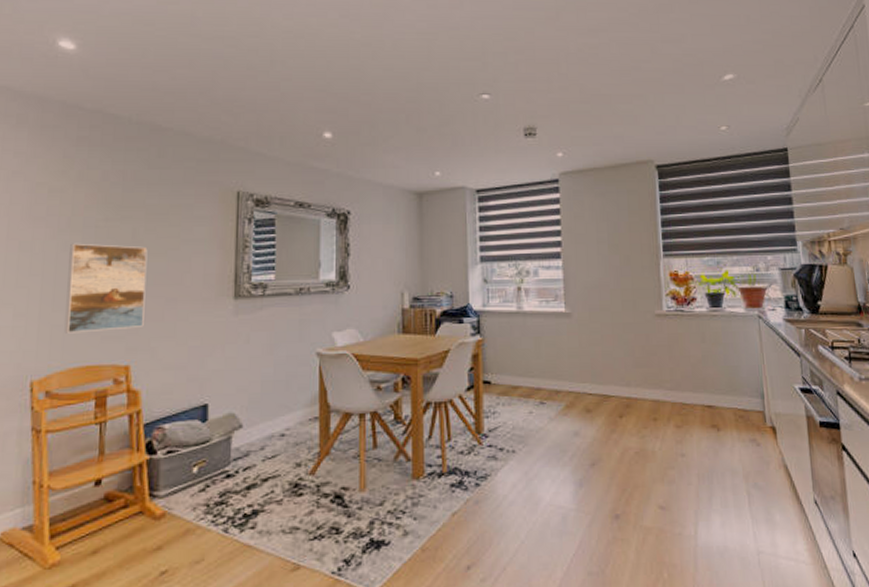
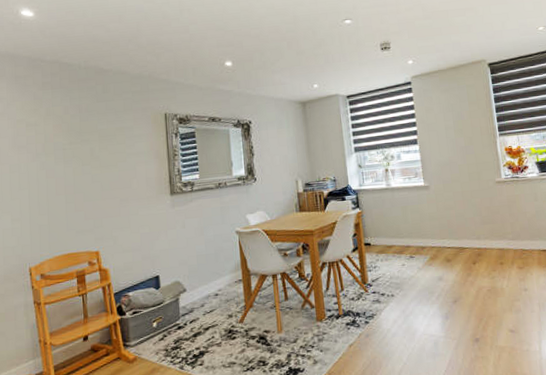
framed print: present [64,243,148,333] -> none [46,161,106,231]

